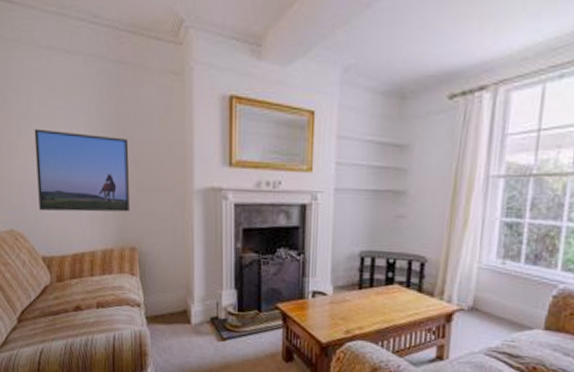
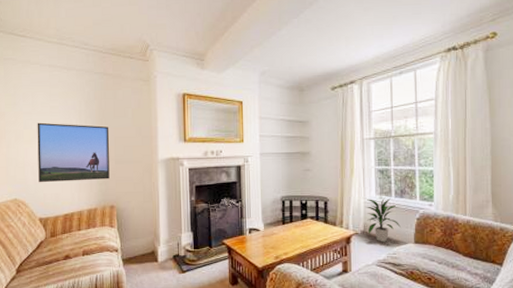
indoor plant: none [479,263,528,324] -> present [366,197,401,242]

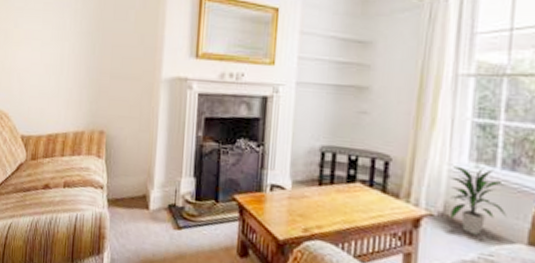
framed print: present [37,122,110,183] -> none [24,21,107,98]

